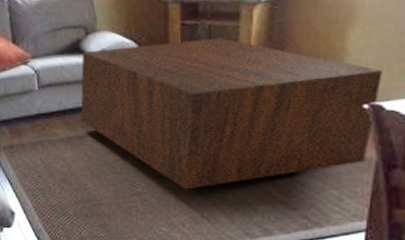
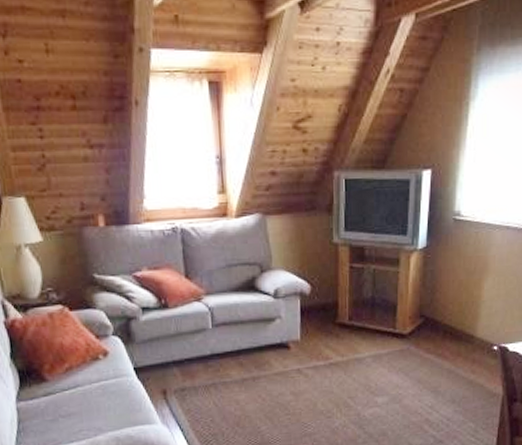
coffee table: present [80,38,383,190] -> none [255,282,508,429]

